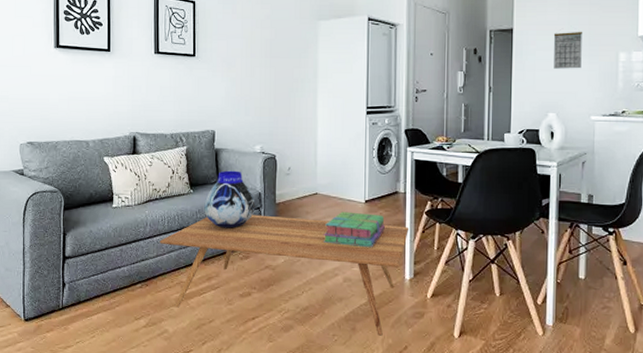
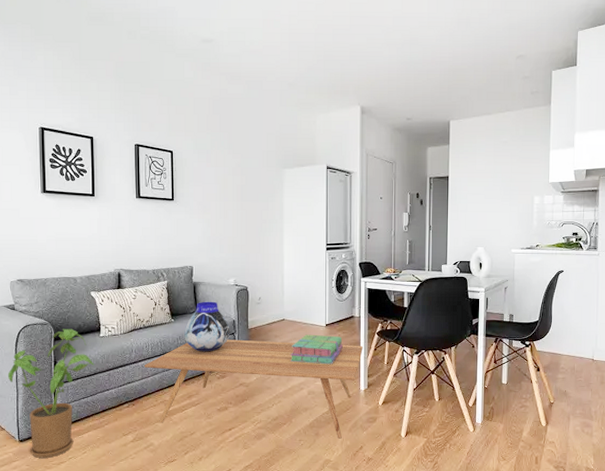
house plant: none [14,197,106,341] -> present [7,328,94,458]
calendar: present [553,31,582,69] -> none [481,178,505,210]

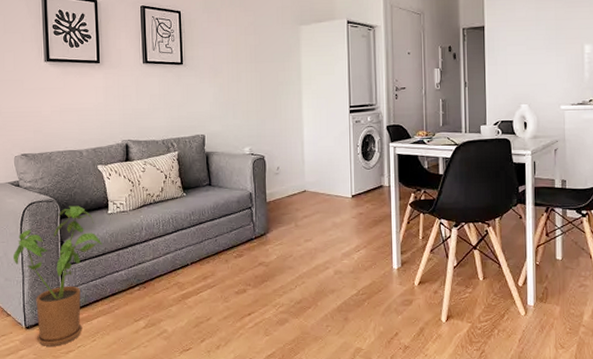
coffee table: present [144,339,364,439] -> none [155,214,395,324]
vase: present [184,301,230,352] -> none [197,172,247,229]
stack of books: present [290,334,343,365] -> none [313,207,372,241]

